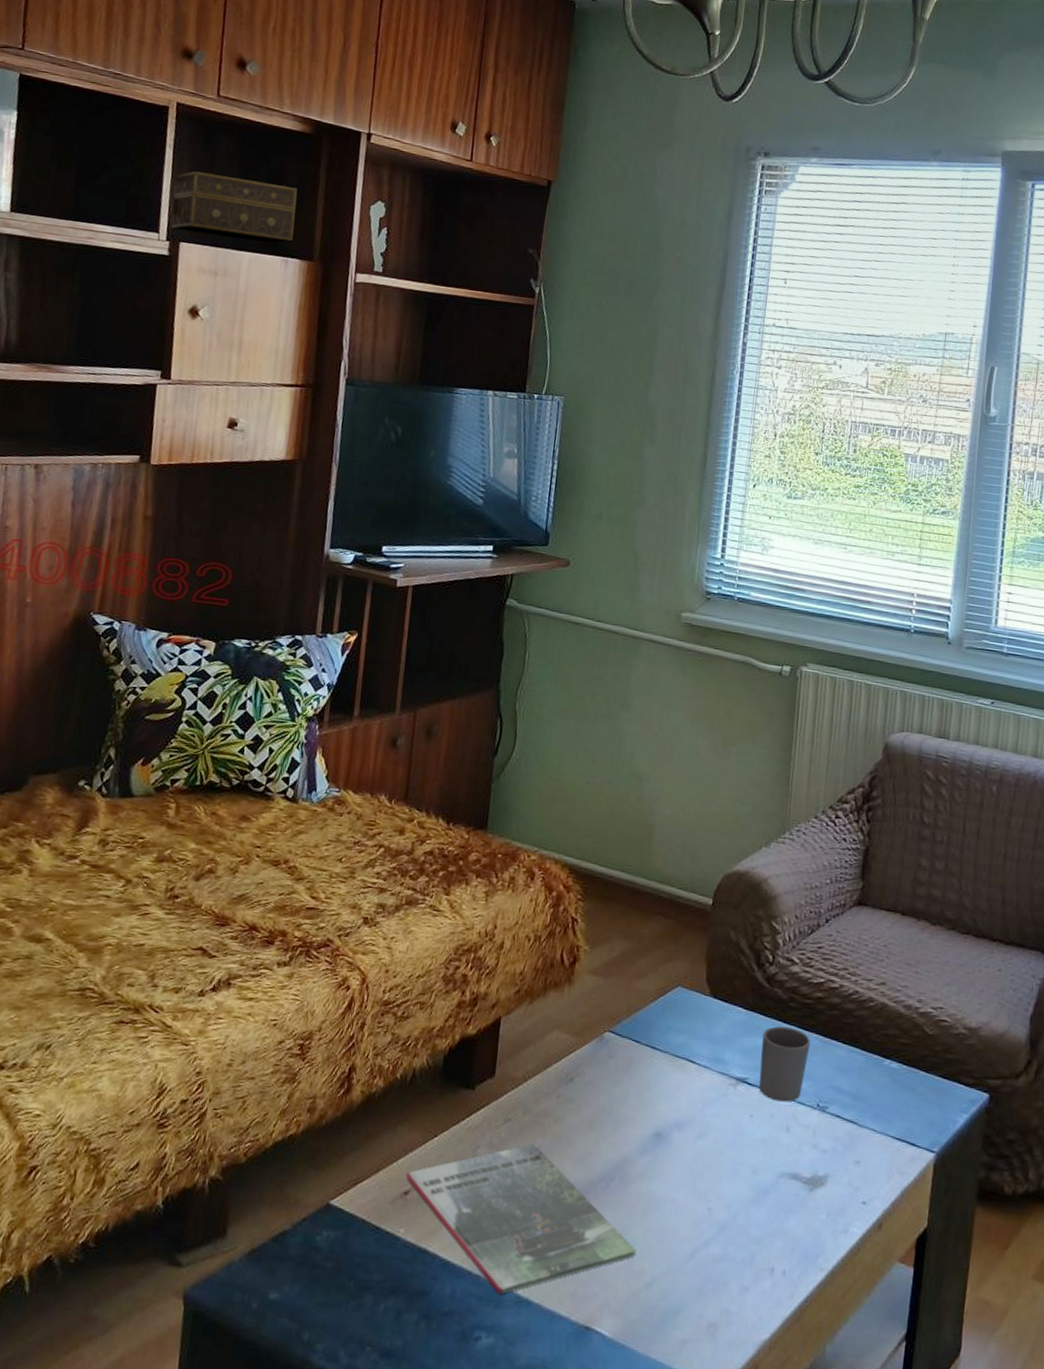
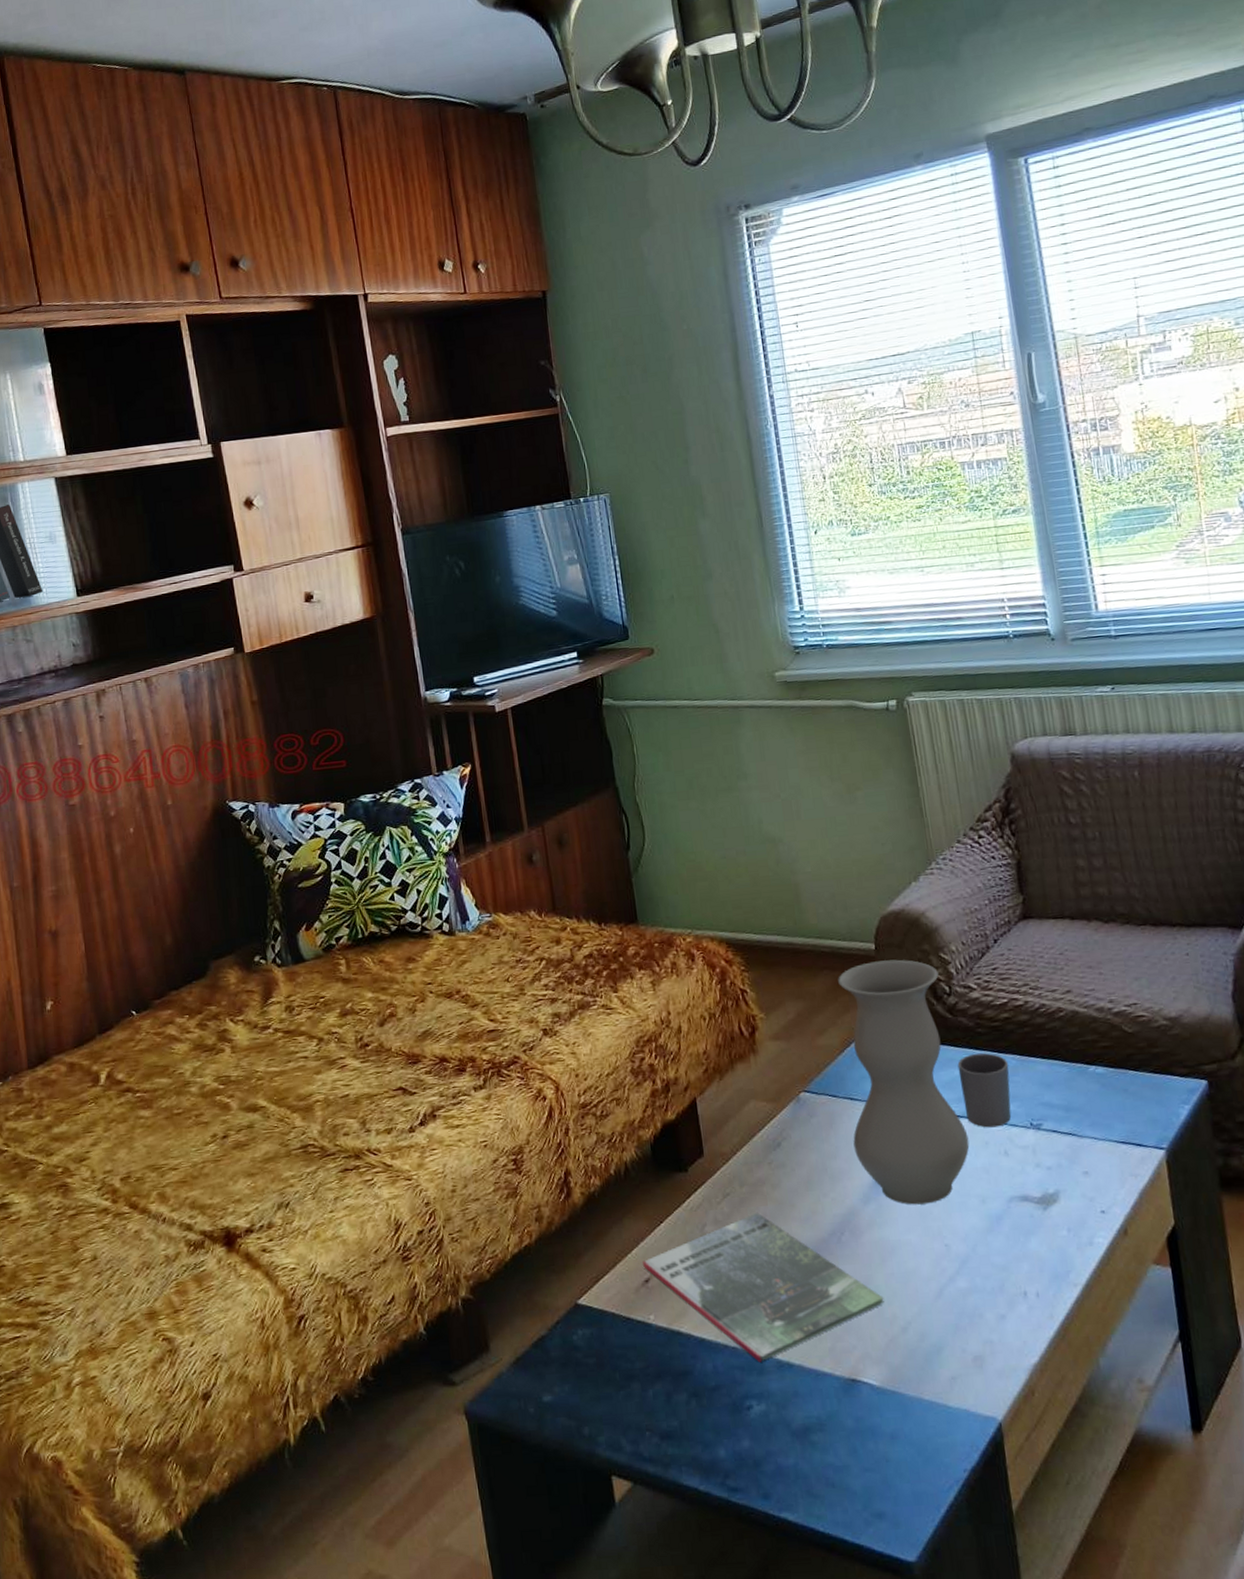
decorative box: present [171,171,298,243] -> none [201,363,321,433]
vase: none [643,916,766,1166] -> present [838,959,970,1205]

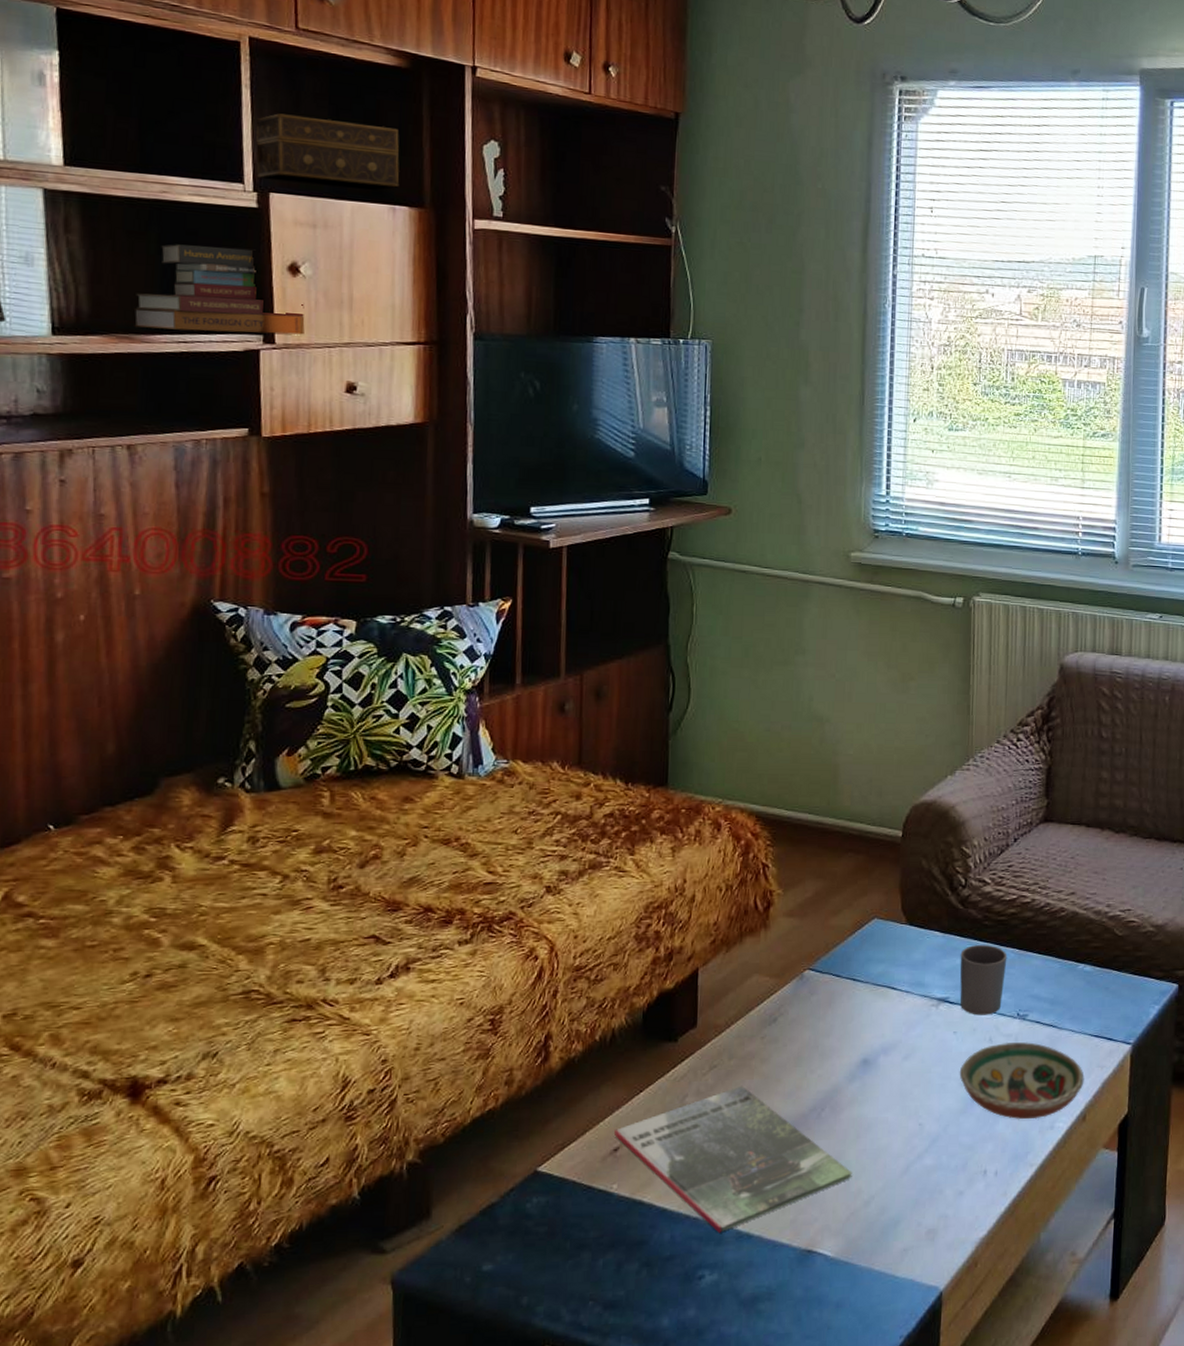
books: none [133,493,265,578] -> present [133,244,305,335]
decorative box: none [201,363,321,433] -> present [256,113,400,190]
vase: present [838,959,970,1205] -> none [848,848,959,1085]
decorative bowl: none [978,1153,1119,1237] -> present [959,1041,1085,1120]

